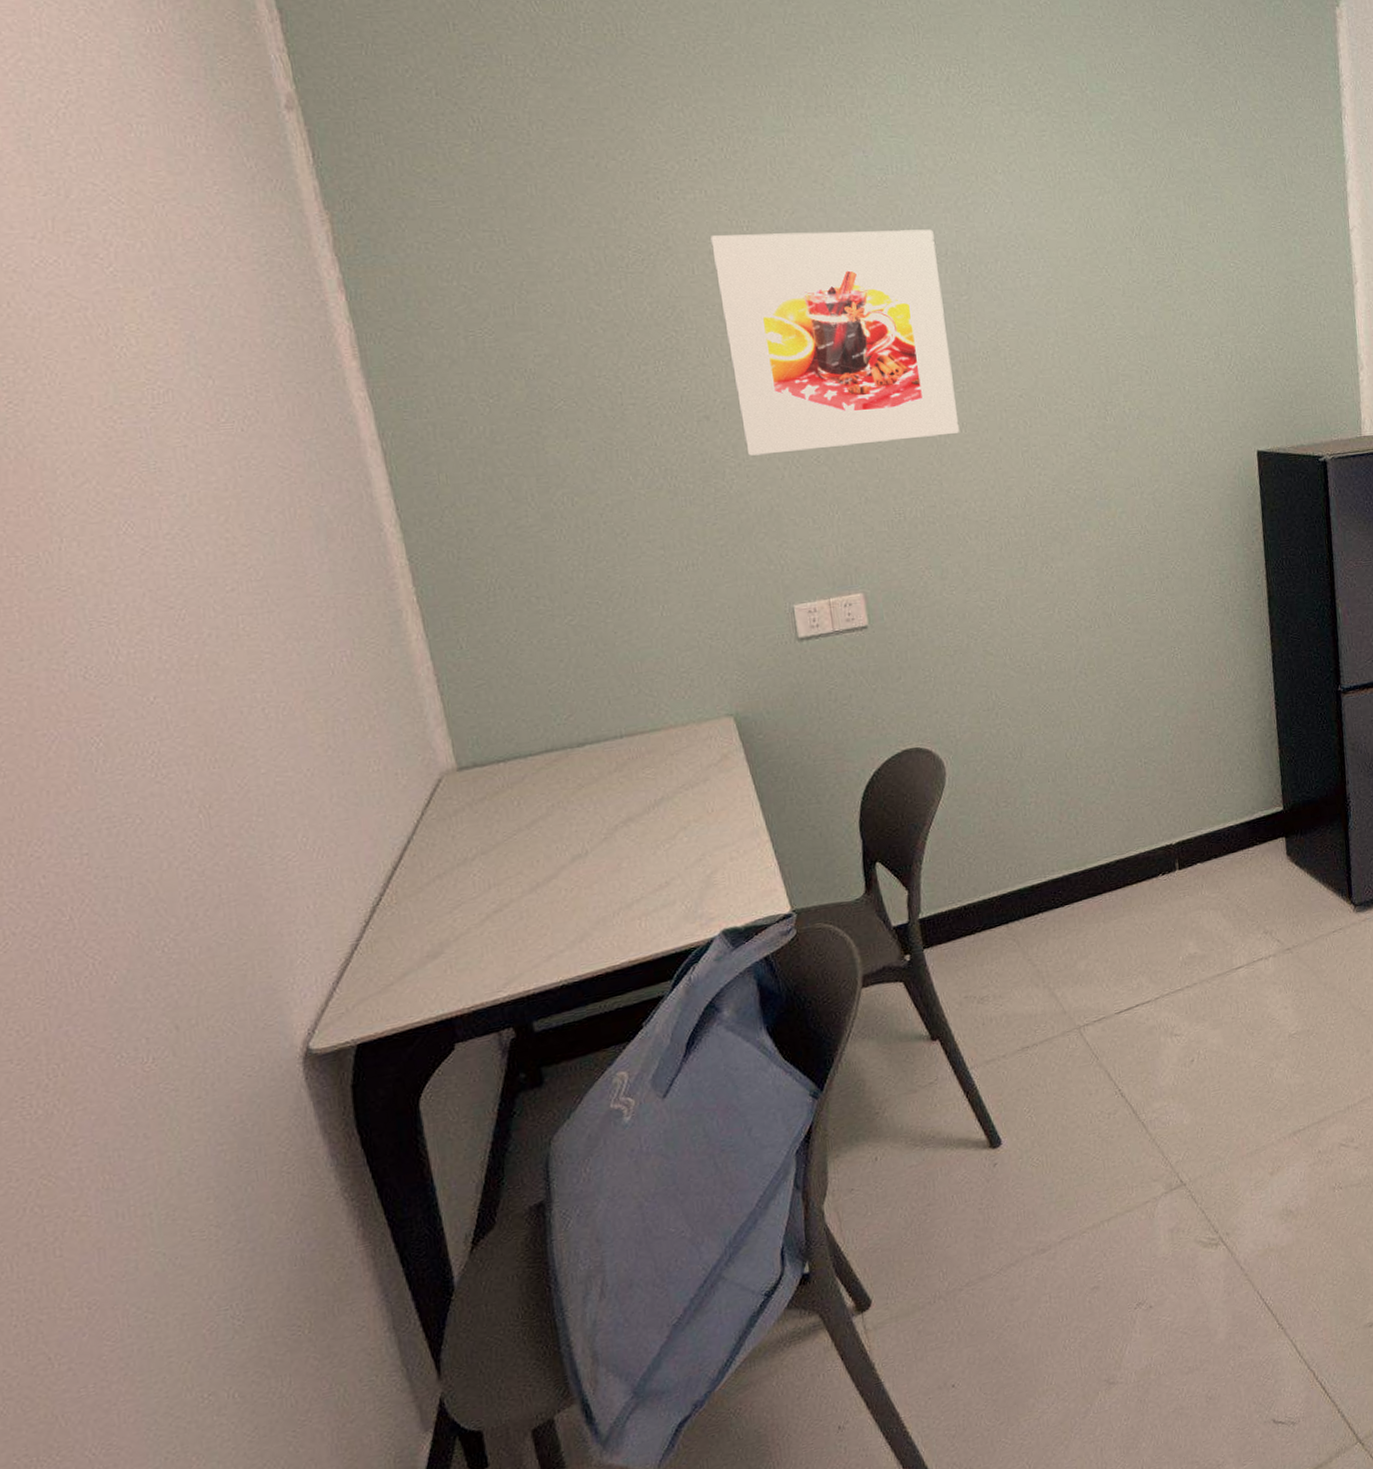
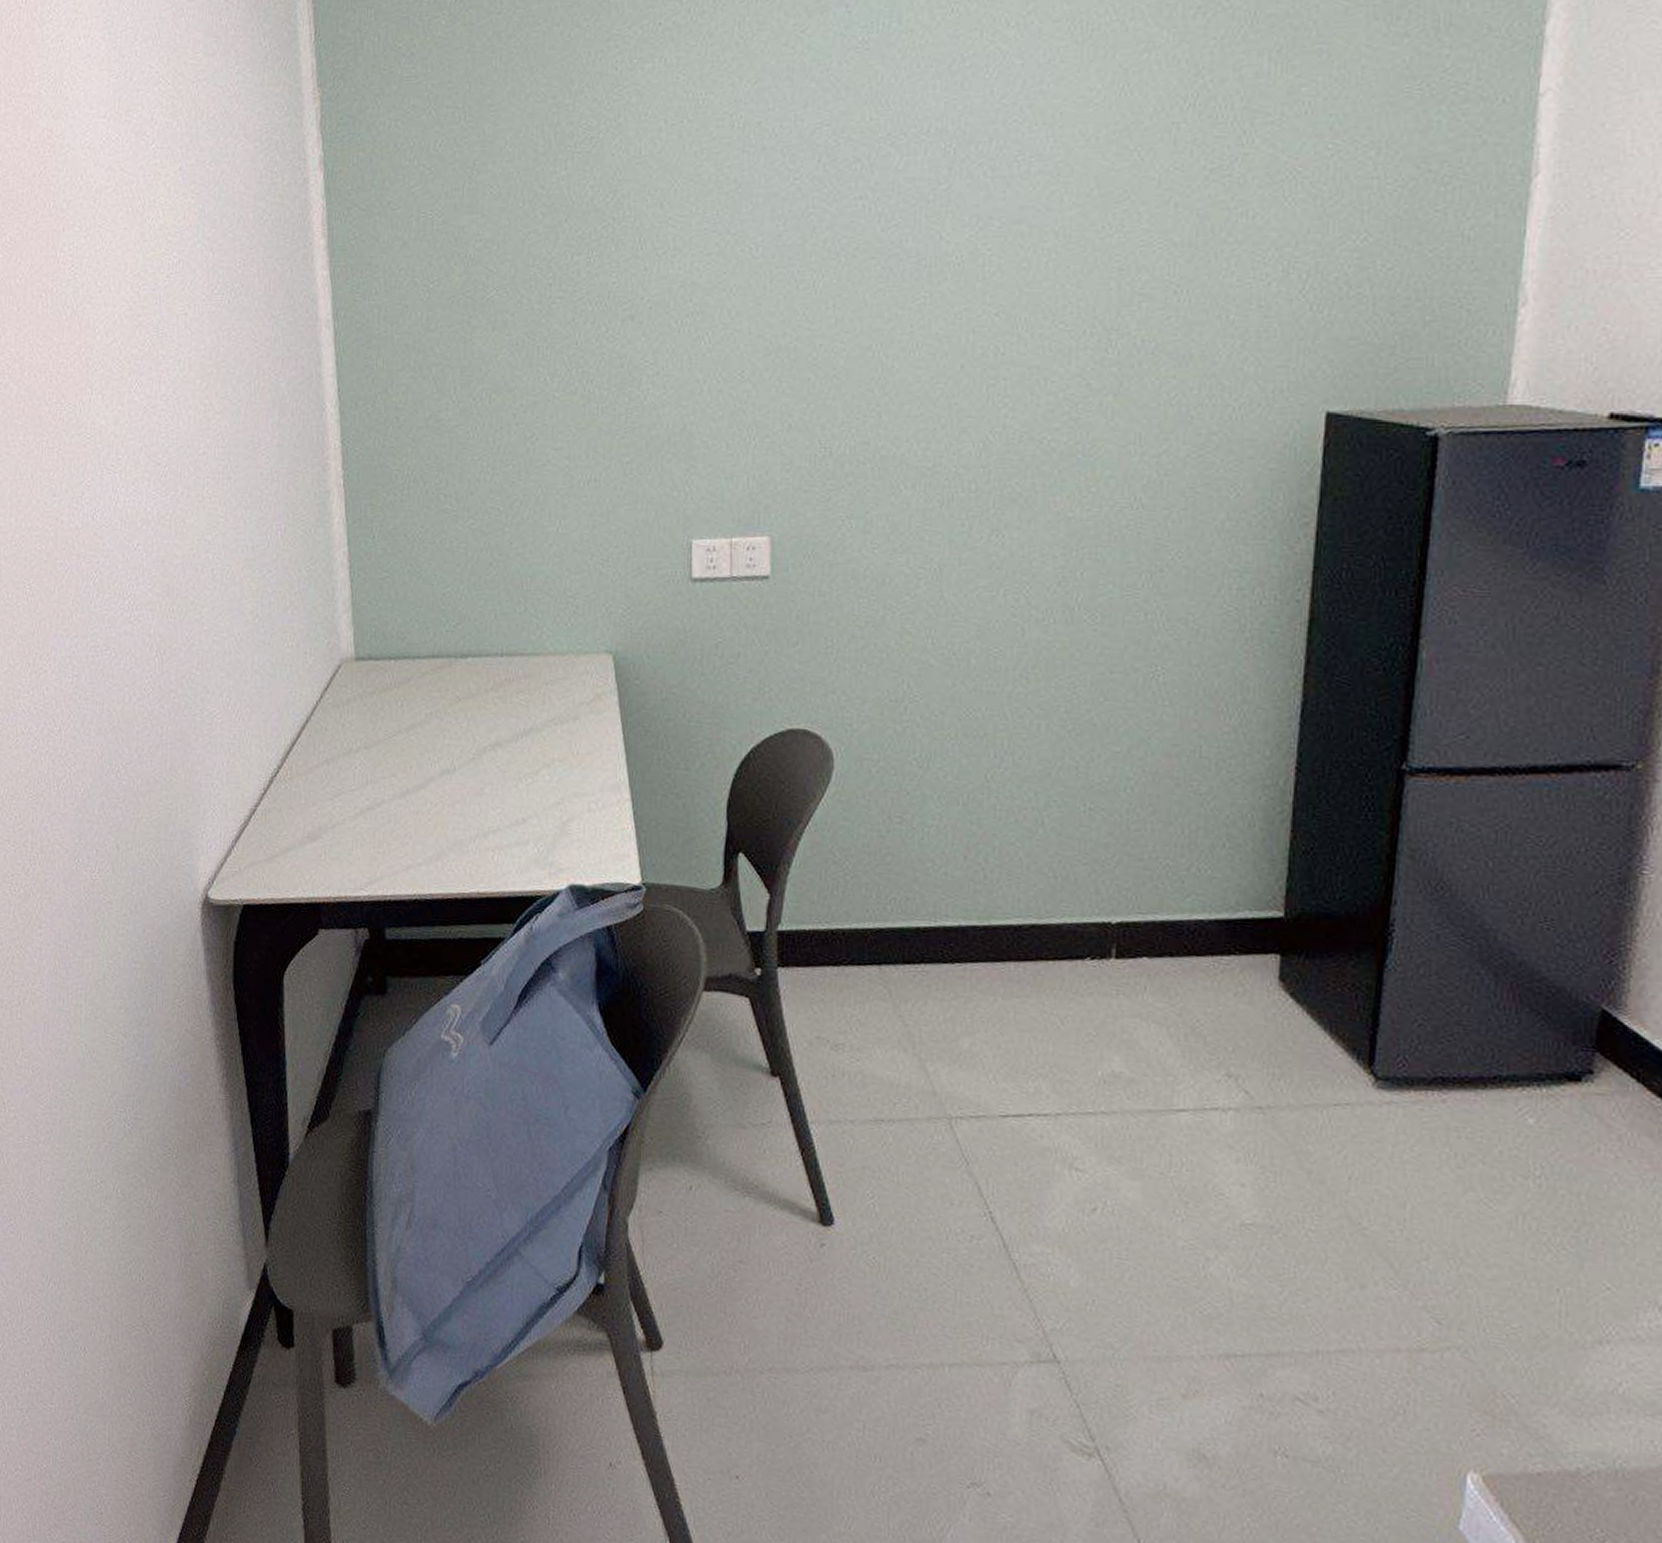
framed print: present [710,229,960,456] -> none [663,100,917,364]

